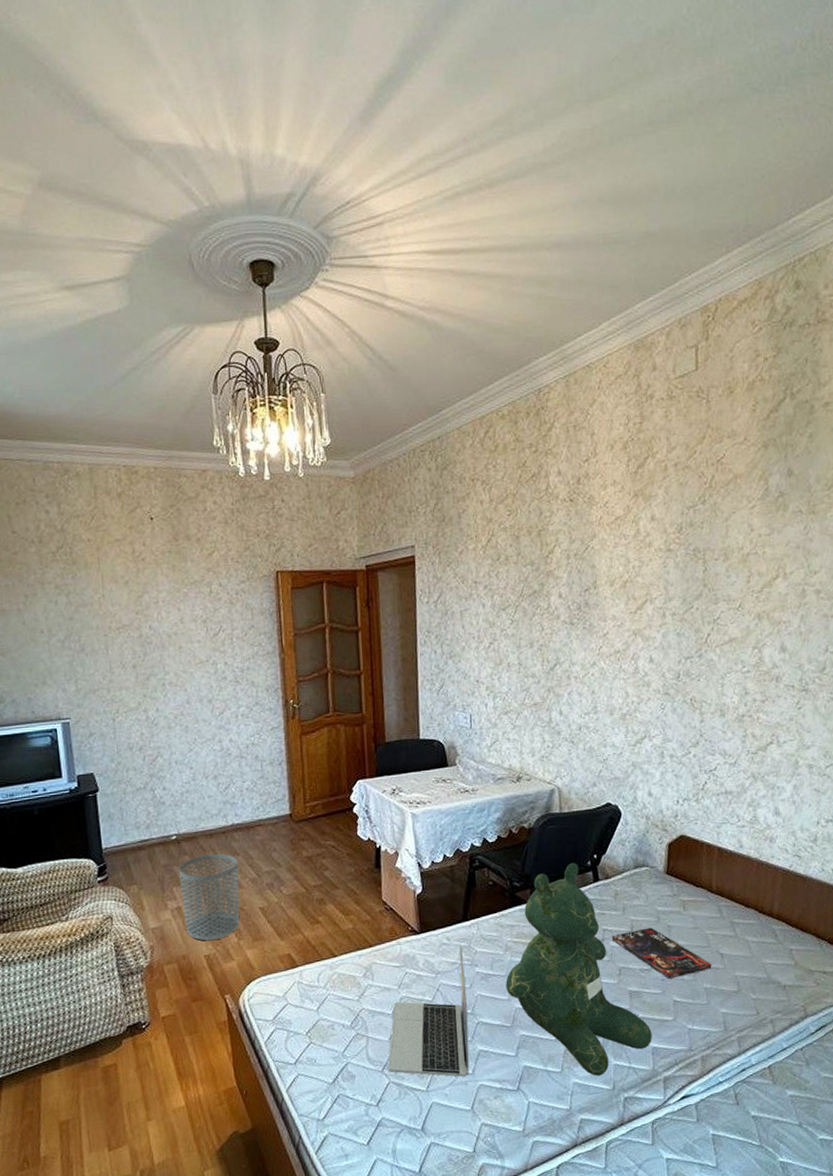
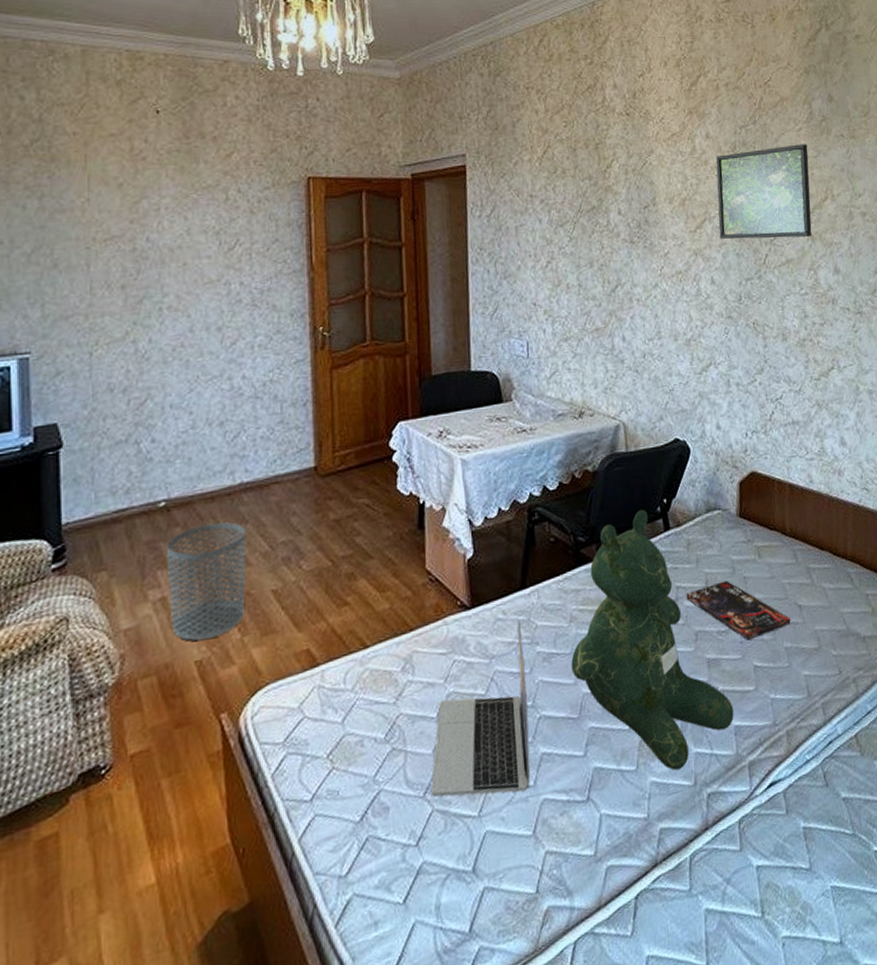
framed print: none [660,522,761,619] -> present [716,144,812,239]

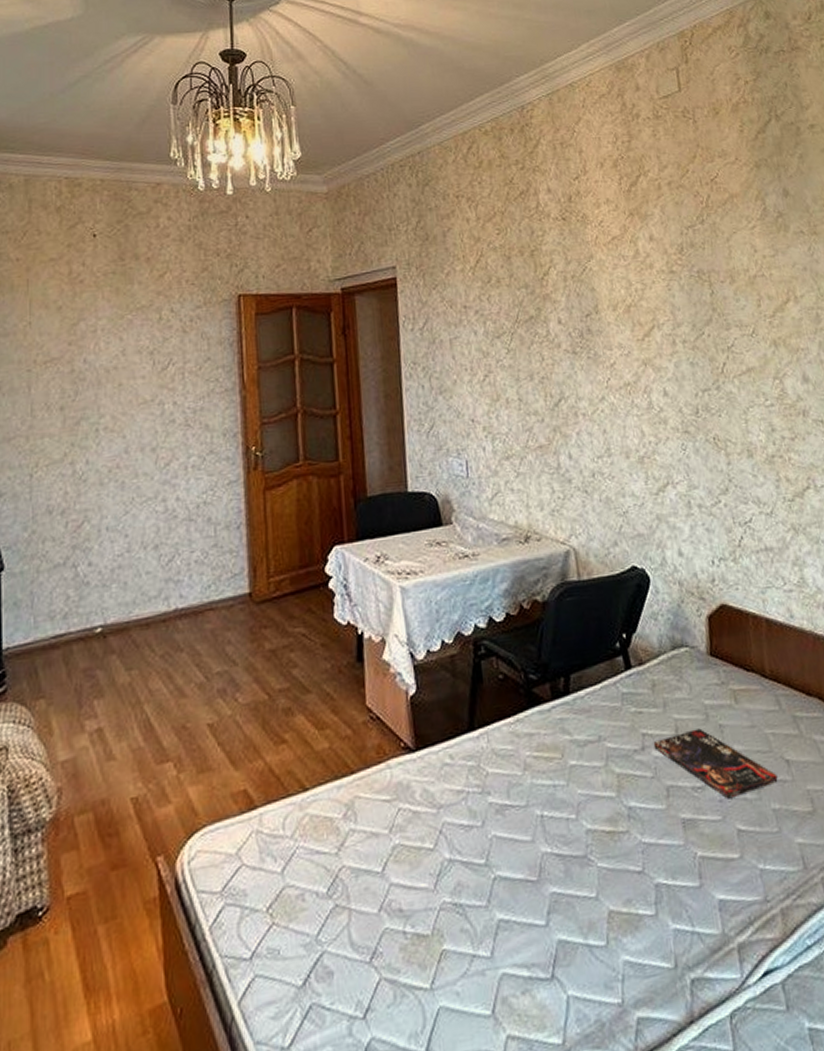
waste bin: present [166,522,247,641] -> none [102,650,182,777]
laptop: present [430,618,530,797] -> none [377,764,487,964]
teddy bear: present [571,509,734,770] -> none [527,644,717,949]
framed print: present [716,144,812,239] -> none [662,242,775,347]

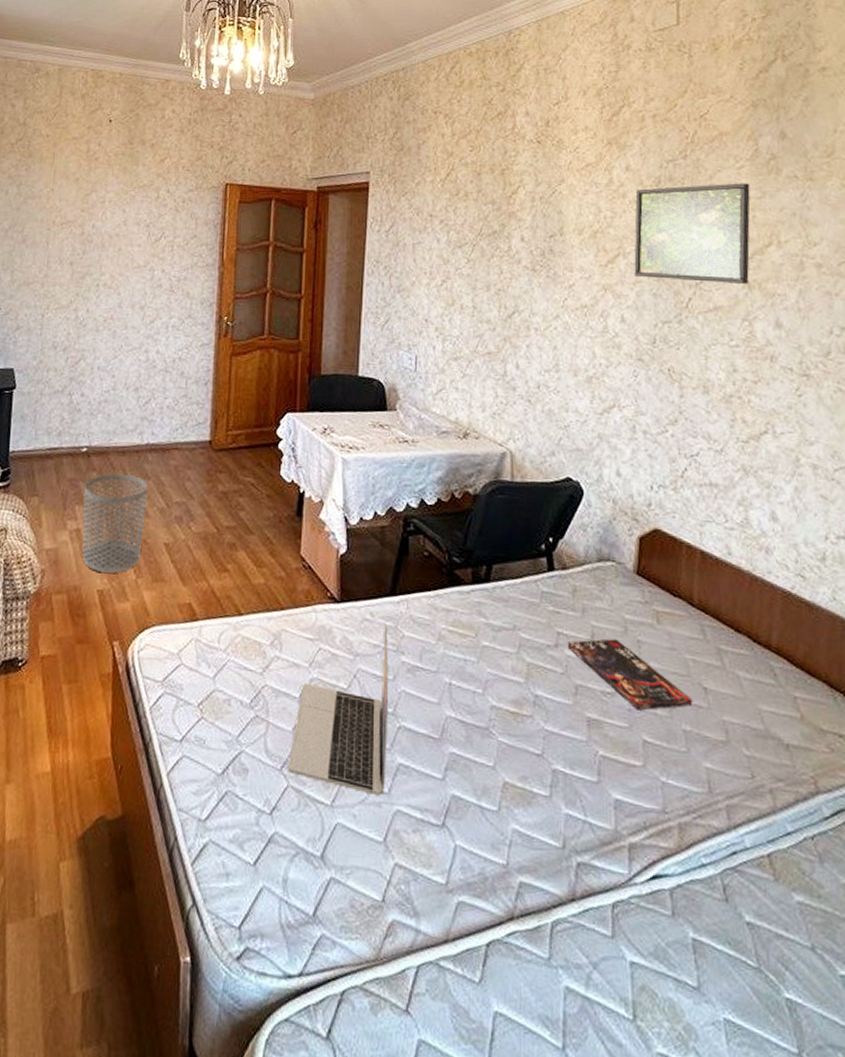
waste bin: none [102,650,182,777] -> present [82,473,148,574]
laptop: none [377,764,487,964] -> present [287,624,389,795]
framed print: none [662,242,775,347] -> present [634,183,750,284]

